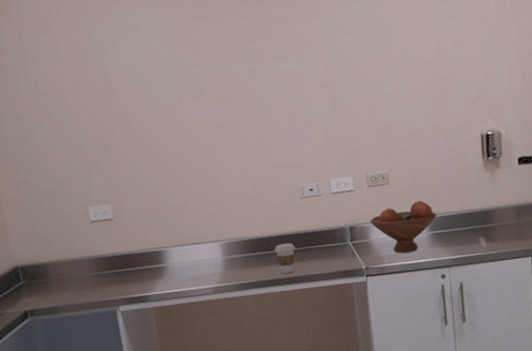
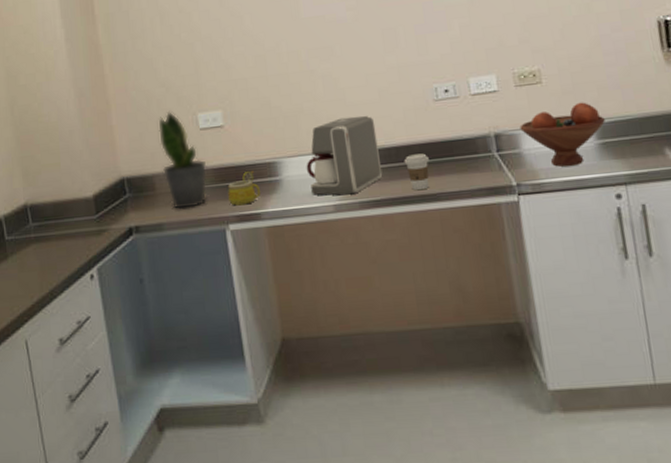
potted plant: none [51,204,98,294] -> present [159,110,207,209]
mug: none [117,259,148,290] -> present [227,171,260,206]
coffee maker: none [189,210,256,280] -> present [306,115,383,196]

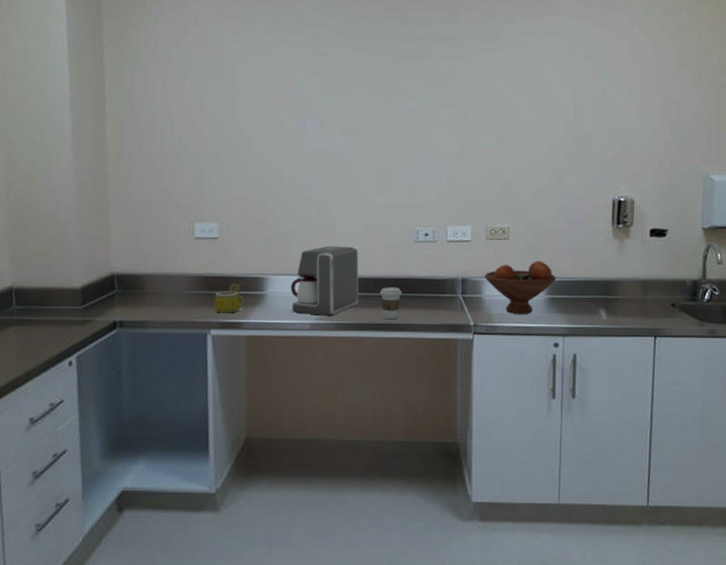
potted plant: present [159,110,207,209] -> none [153,216,197,310]

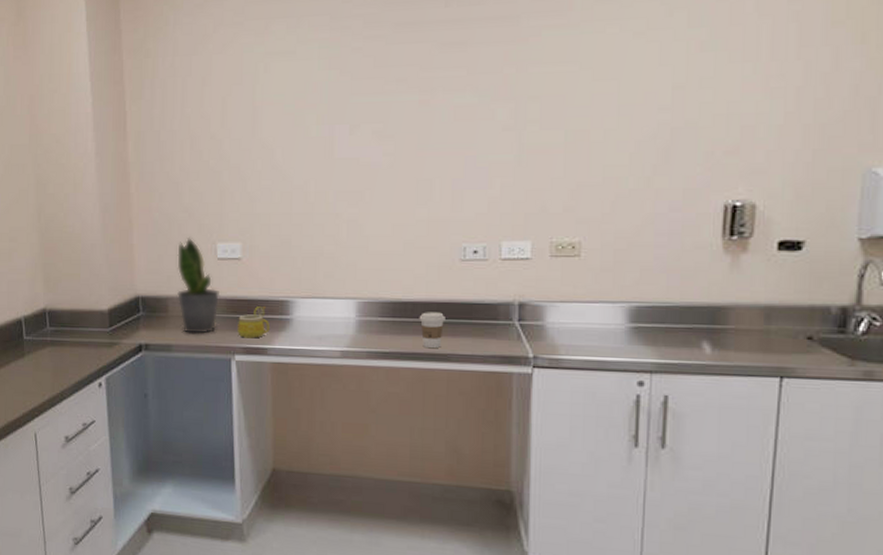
potted plant: none [153,216,197,310] -> present [176,236,220,334]
coffee maker: present [290,245,359,316] -> none [318,265,395,343]
fruit bowl: present [484,261,556,314] -> none [547,282,642,346]

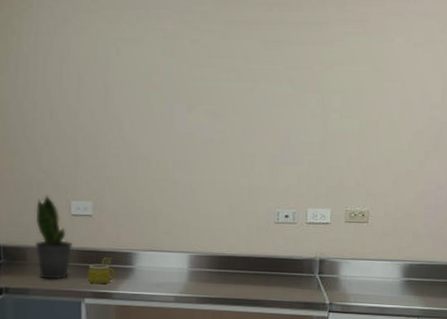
coffee cup: present [419,312,445,349] -> none [239,265,261,296]

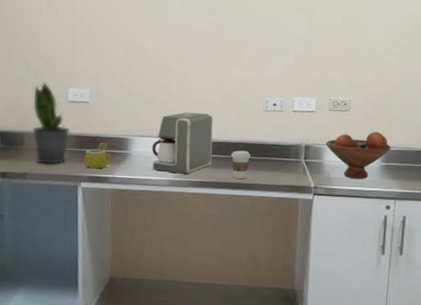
coffee maker: none [157,224,222,290] -> present [151,112,214,174]
coffee cup: none [239,265,261,296] -> present [230,150,251,180]
fruit bowl: none [342,244,414,295] -> present [325,131,391,179]

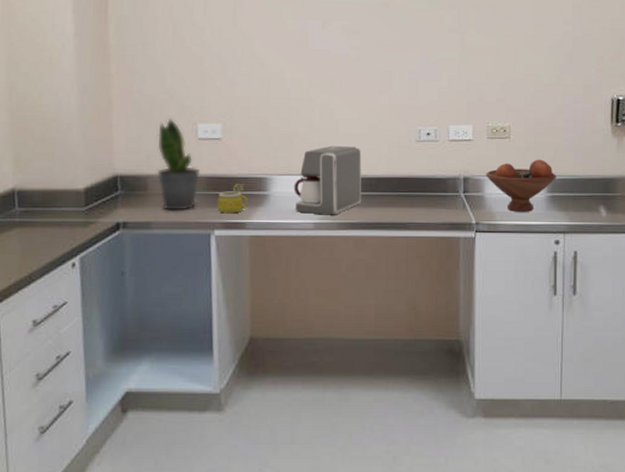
coffee cup: present [230,150,251,180] -> none [382,186,404,219]

